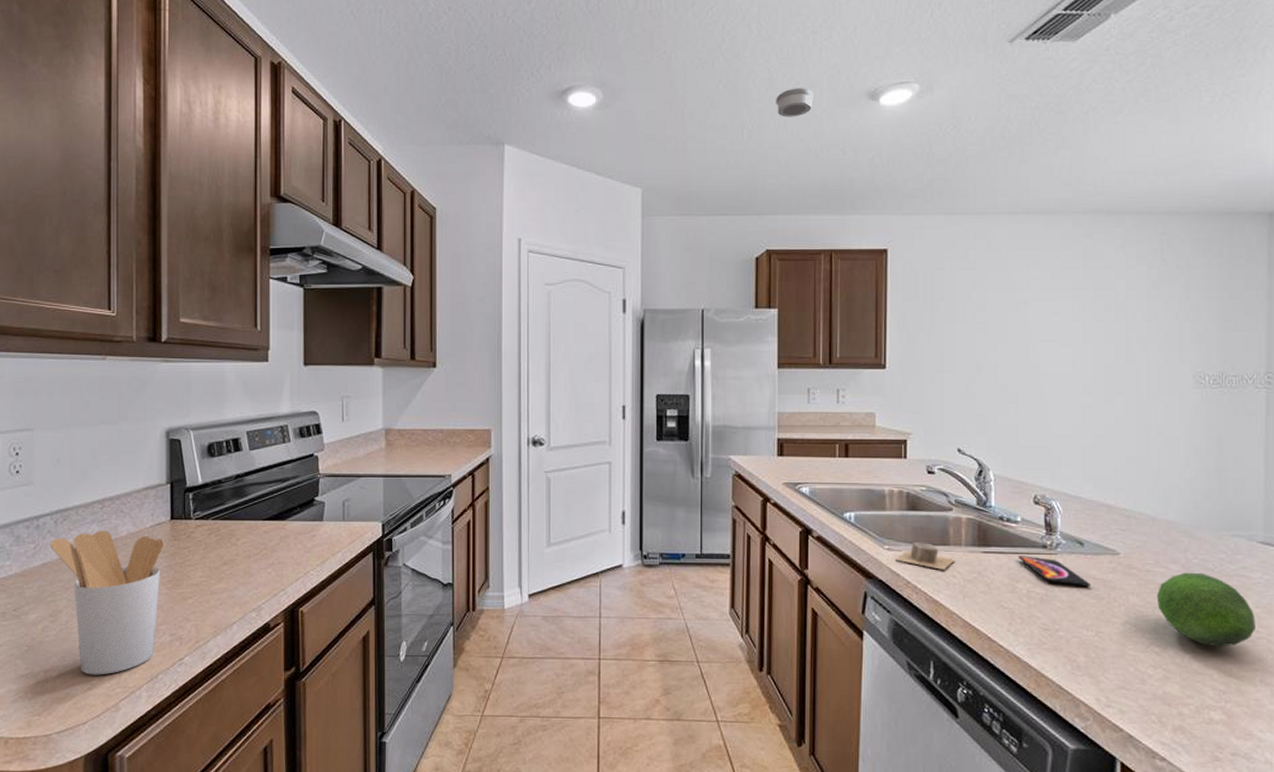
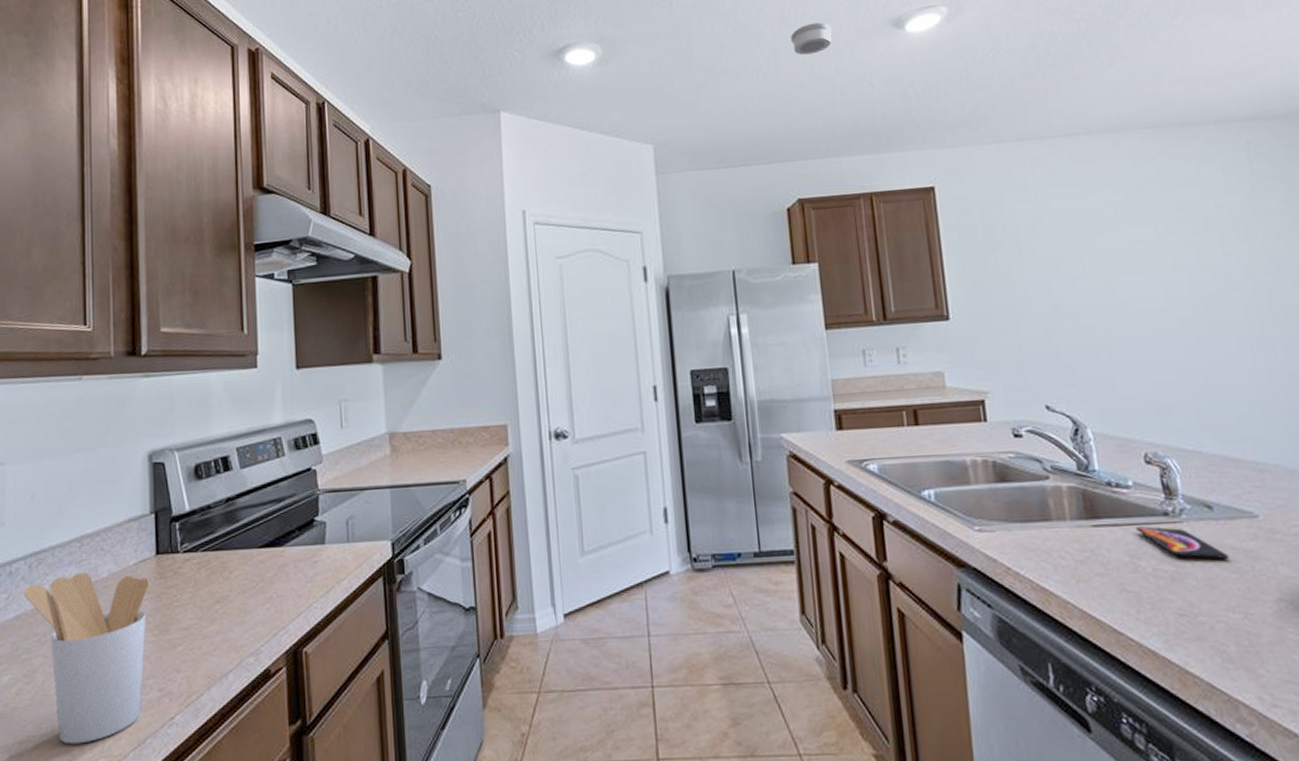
soap bar: present [895,542,955,570] -> none [989,519,1060,551]

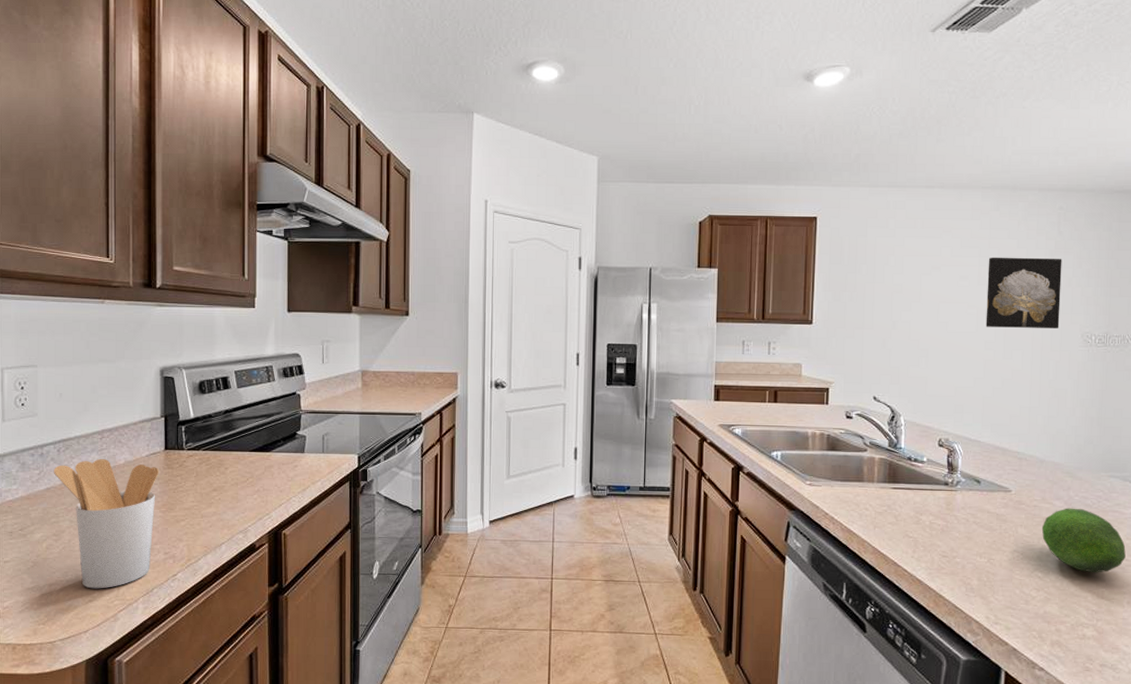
smoke detector: present [790,22,832,55] -> none [721,68,755,95]
smartphone: present [1136,526,1230,559] -> none [923,491,986,519]
wall art: none [1165,205,1279,301] -> present [985,257,1062,329]

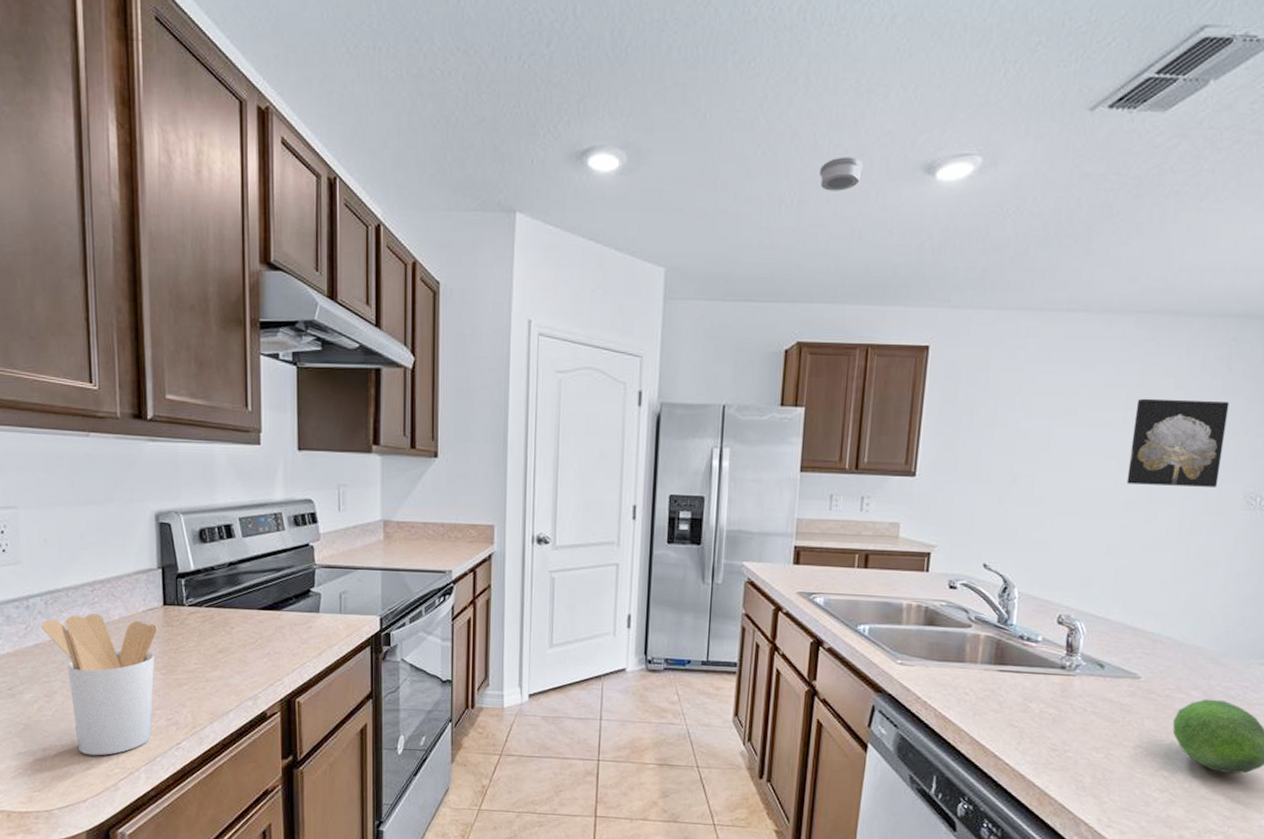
smoke detector: none [721,68,755,95] -> present [820,157,863,191]

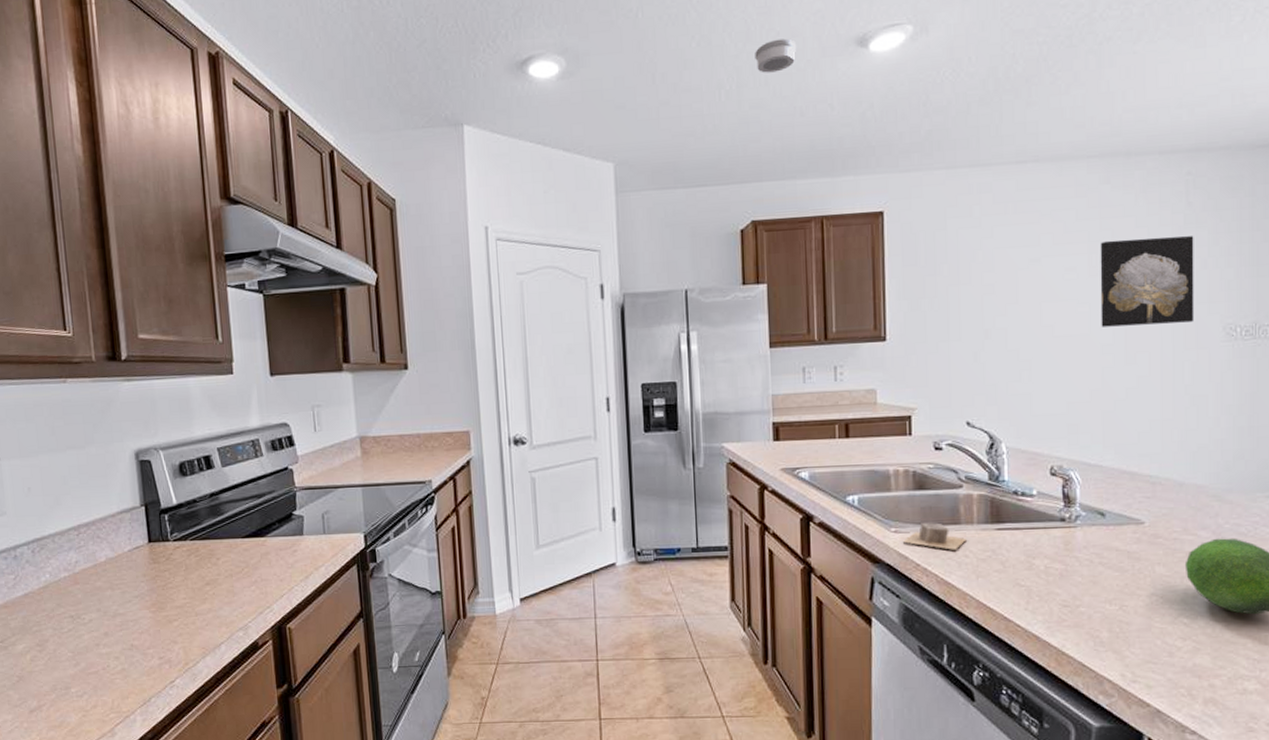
utensil holder: present [41,613,158,756] -> none [29,556,145,702]
soap bar: none [907,658,969,687] -> present [903,523,966,550]

